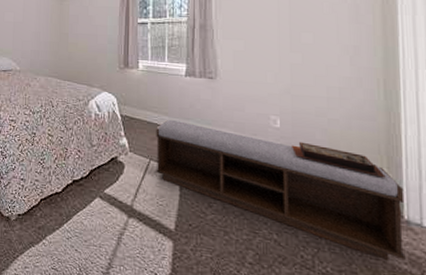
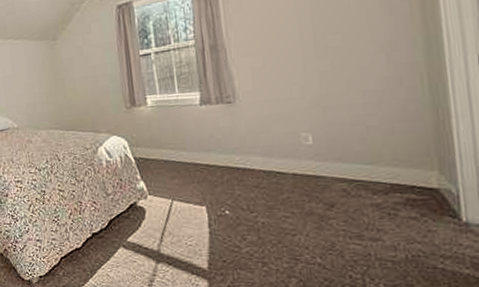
bench: present [156,119,406,262] -> none [174,154,467,269]
decorative box: present [292,141,386,178] -> none [328,156,438,181]

